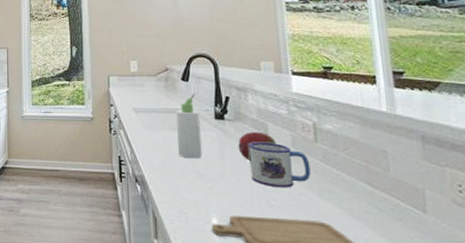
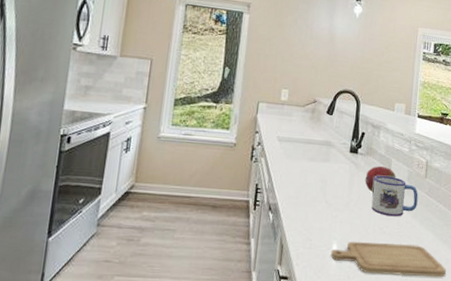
bottle: present [175,94,202,159] -> none [313,127,338,189]

